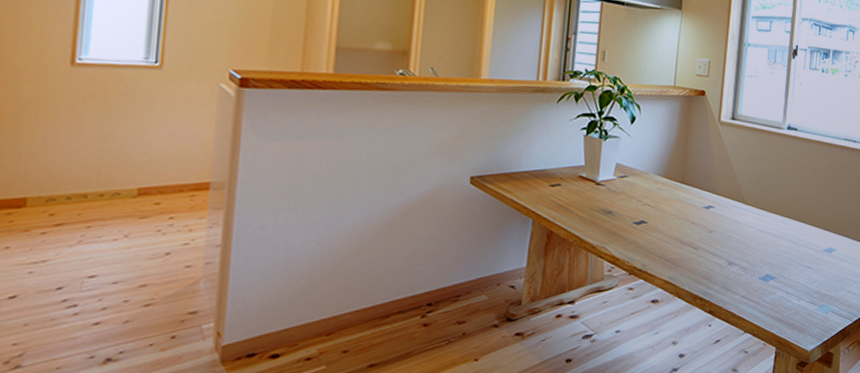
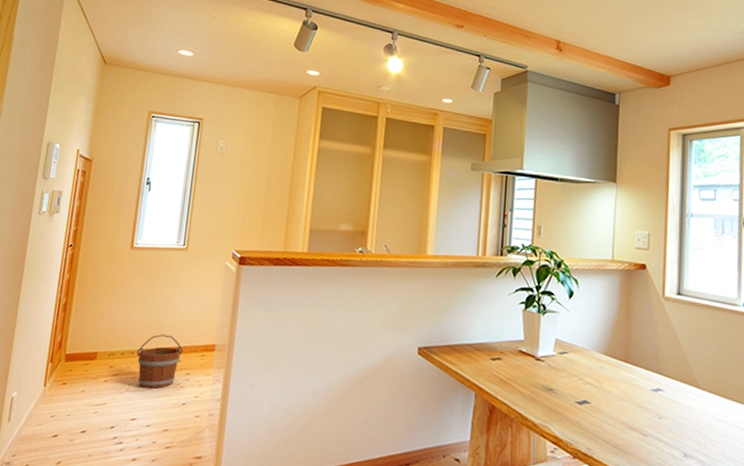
wooden bucket: none [91,172,164,238] -> present [137,334,184,389]

